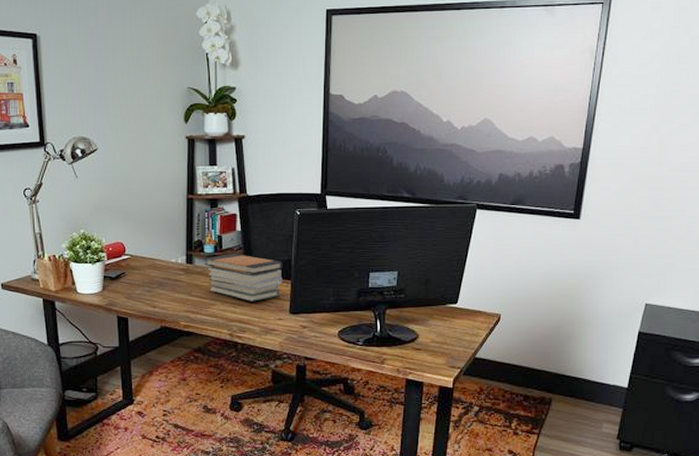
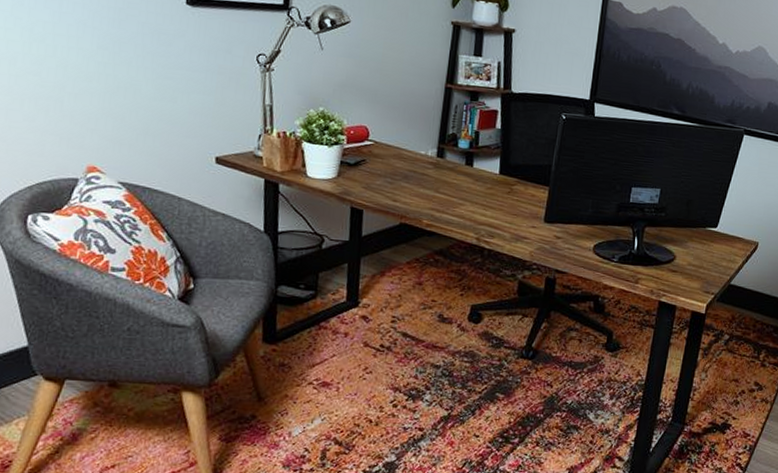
book stack: present [205,254,283,302] -> none [457,151,542,206]

